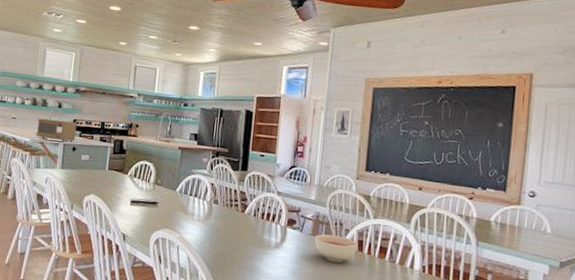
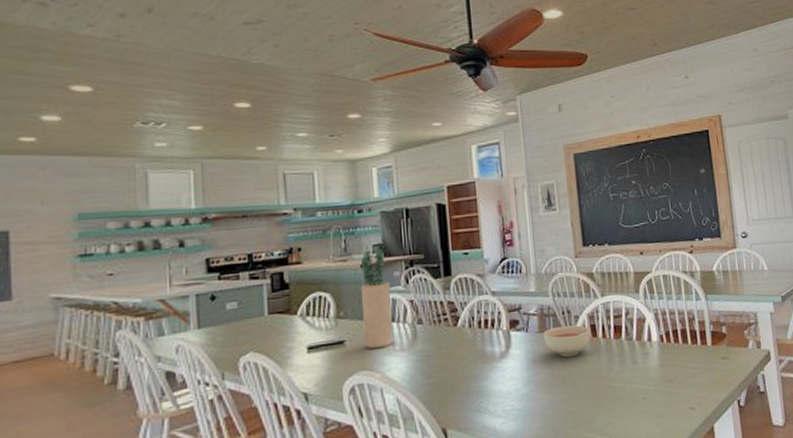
microwave: present [36,118,77,142] -> none [150,261,213,295]
vase: none [172,132,199,216] -> present [360,242,393,350]

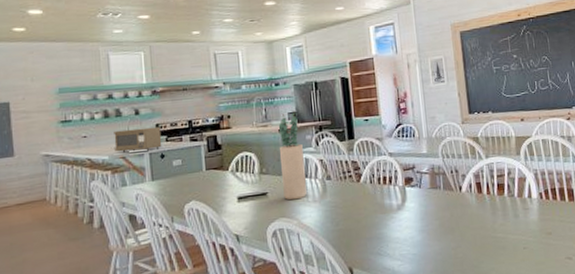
microwave: none [150,261,213,295] -> present [114,126,162,153]
bowl: present [543,325,591,357] -> none [434,182,477,211]

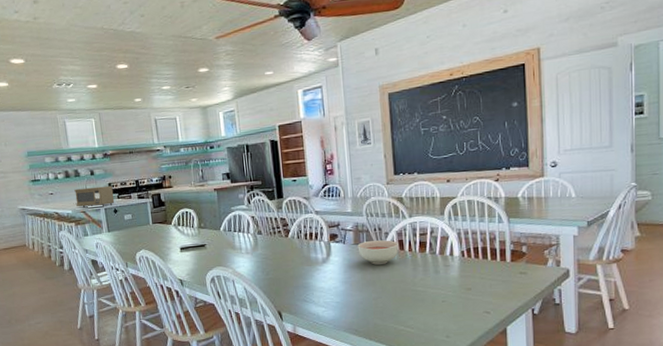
vase: present [278,111,307,201] -> none [214,172,240,252]
bowl: none [434,182,477,211] -> present [357,239,399,265]

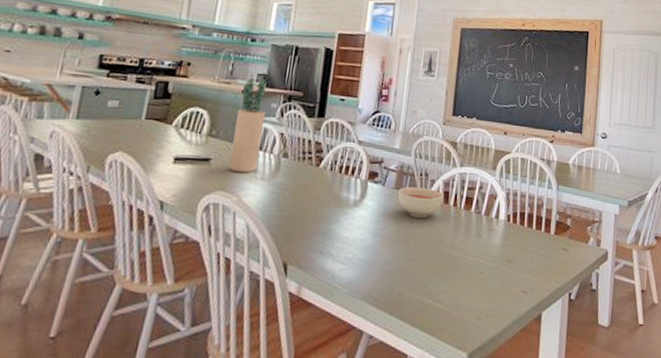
microwave: present [74,185,115,208] -> none [41,51,105,84]
vase: none [214,172,240,252] -> present [229,73,268,174]

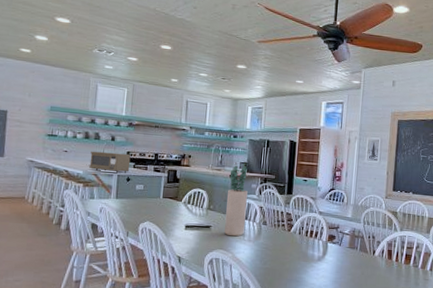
microwave: none [41,51,105,84] -> present [89,151,131,174]
bowl: present [397,186,444,218] -> none [351,246,387,270]

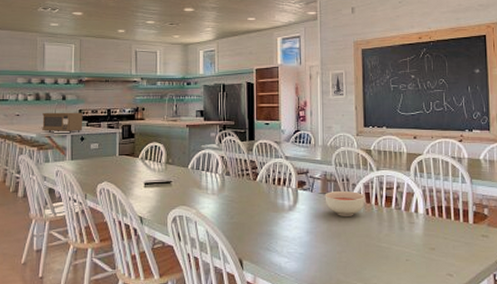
vase: present [224,161,248,237] -> none [185,109,207,191]
bowl: none [351,246,387,270] -> present [325,190,365,216]

